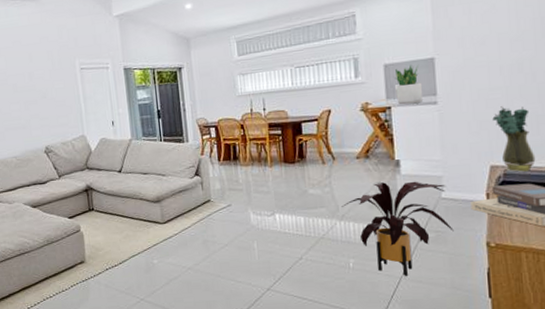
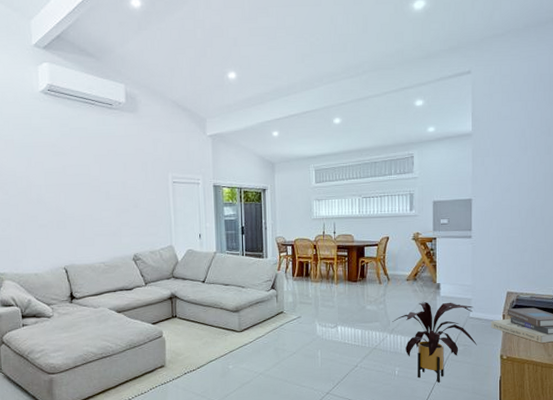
planter: present [395,65,423,105] -> none [441,203,461,237]
vase: present [492,106,536,172] -> none [511,243,540,298]

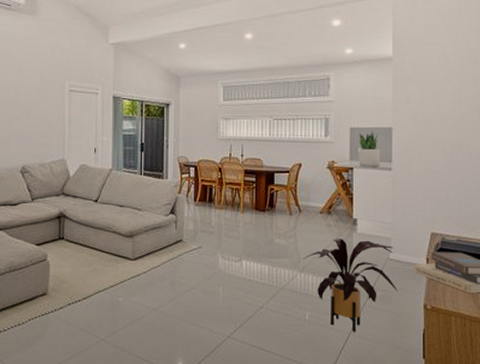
planter: none [441,203,461,237] -> present [358,131,381,168]

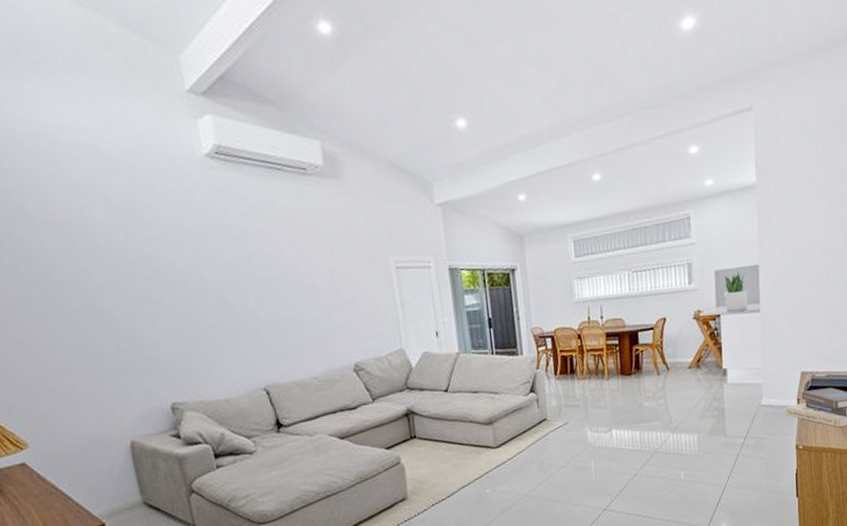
house plant: present [303,237,398,332] -> none [675,389,770,484]

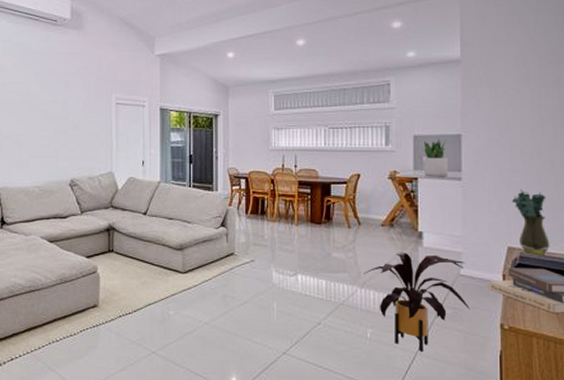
house plant: none [675,389,770,484] -> present [364,252,470,352]
vase: none [804,314,836,377] -> present [512,189,550,256]

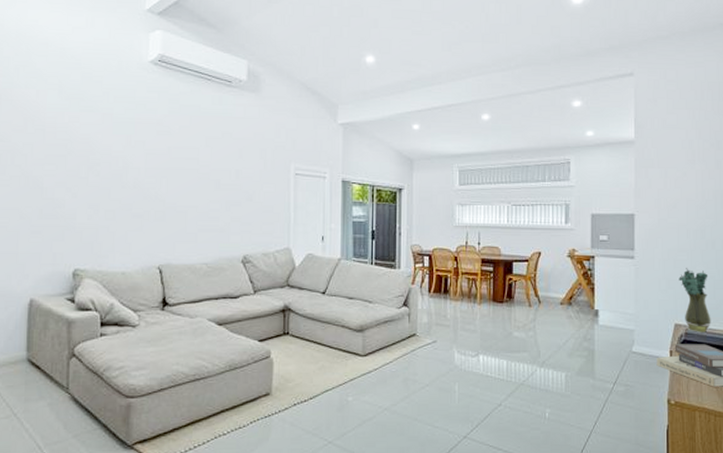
house plant: present [364,252,470,352] -> none [543,330,641,430]
planter: present [423,139,449,177] -> none [600,218,623,256]

